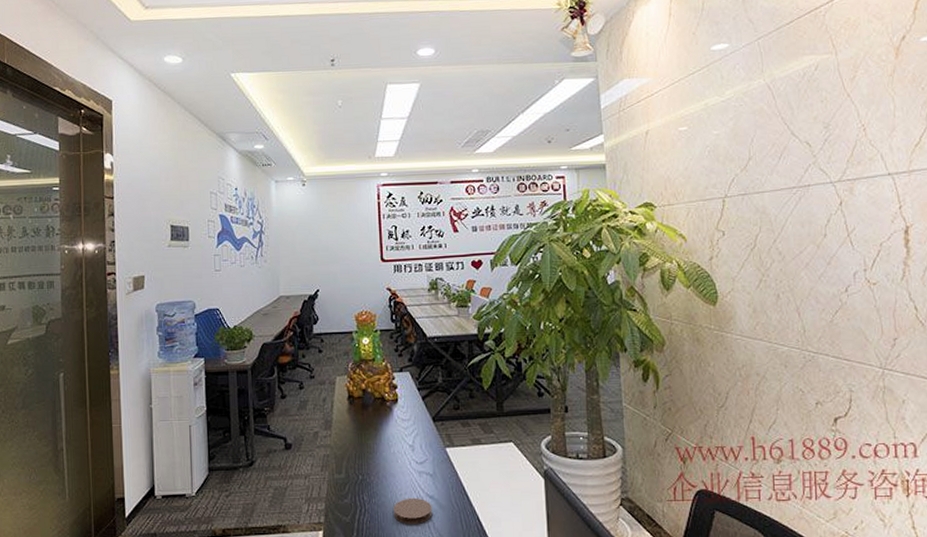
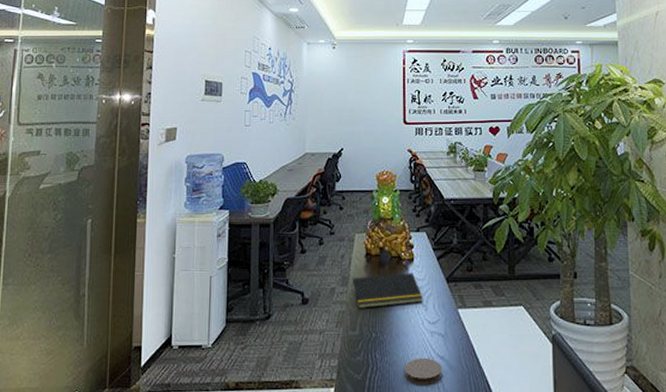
notepad: none [335,414,409,452] -> present [351,273,423,309]

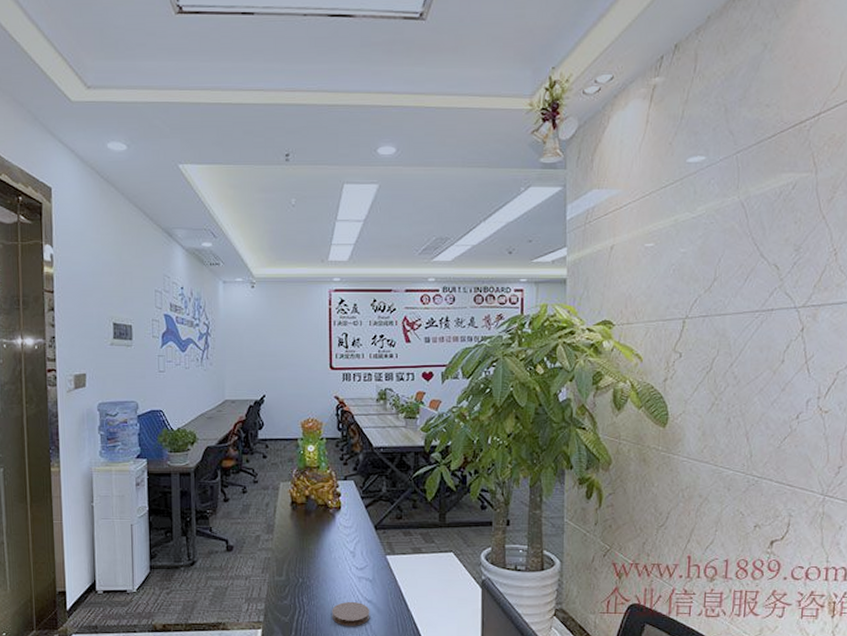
notepad: present [351,273,423,309] -> none [277,520,351,556]

